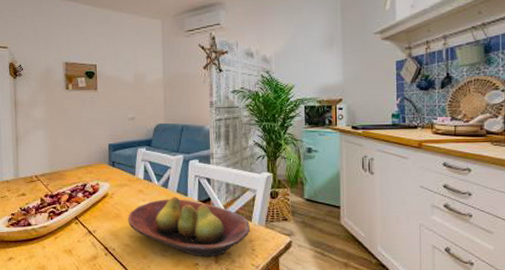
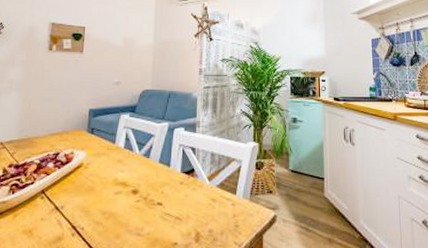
fruit bowl: present [128,196,250,257] -> none [102,167,234,236]

